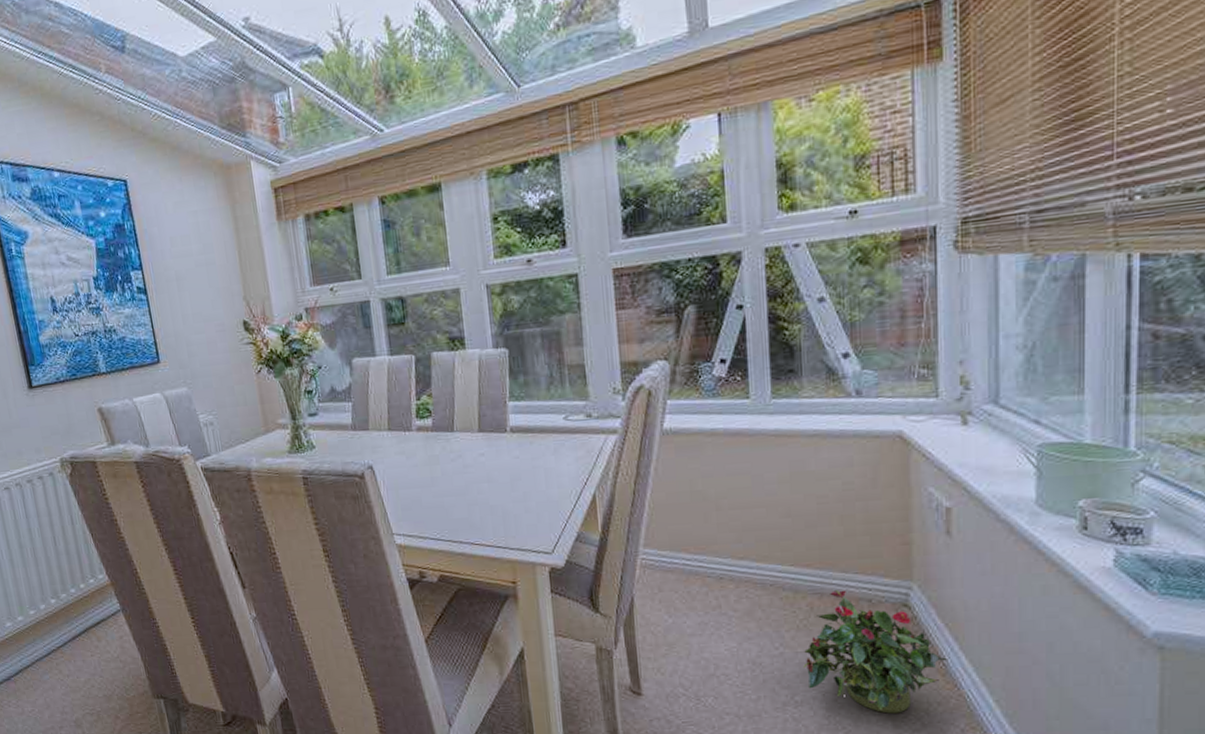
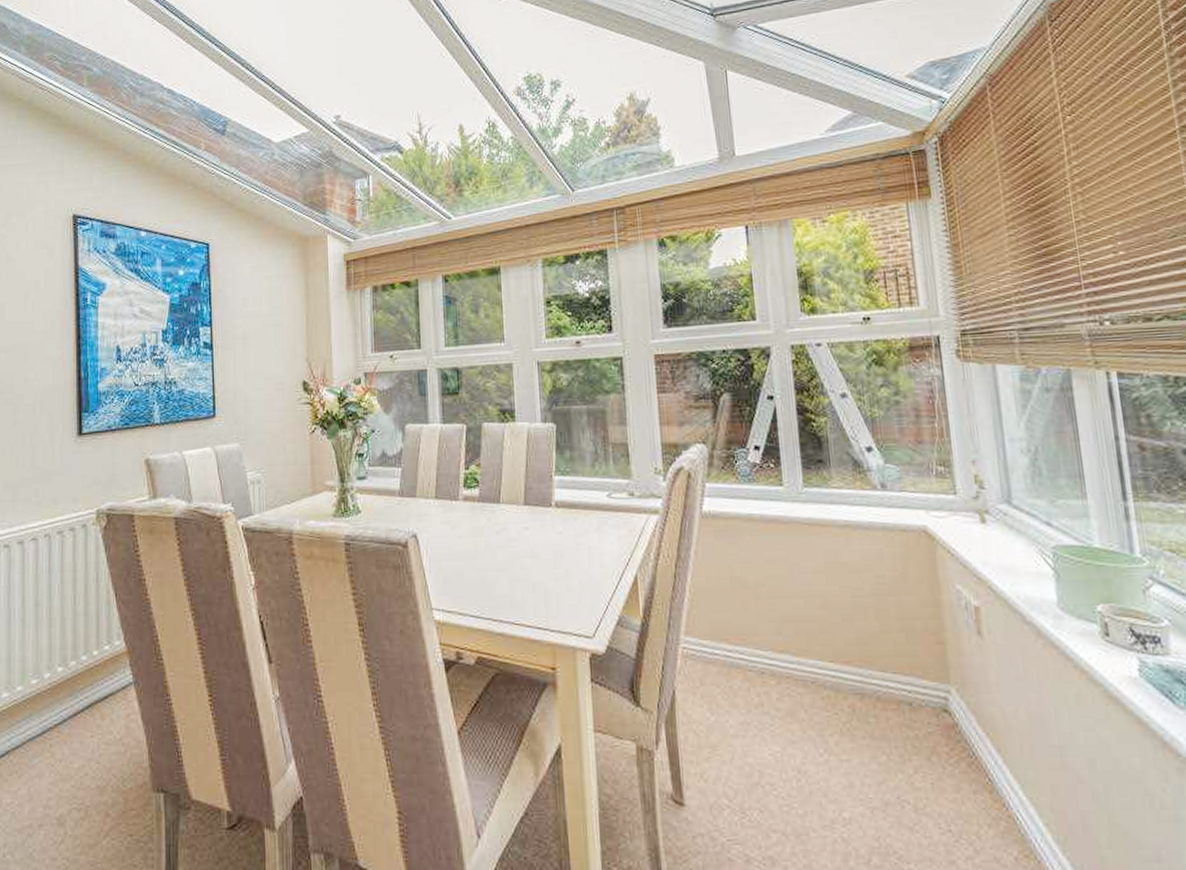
potted plant: present [803,590,947,714] -> none [849,691,992,836]

